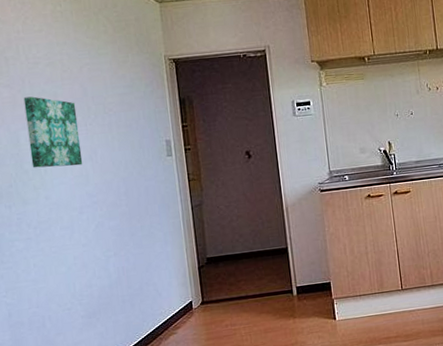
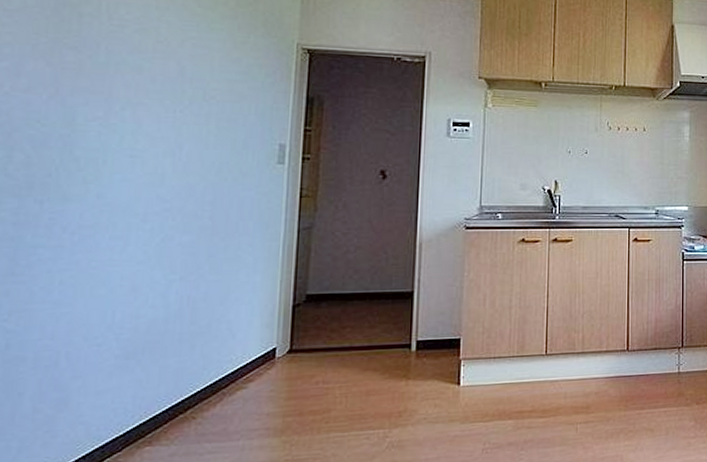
wall art: present [23,96,83,168] -> none [86,65,166,161]

